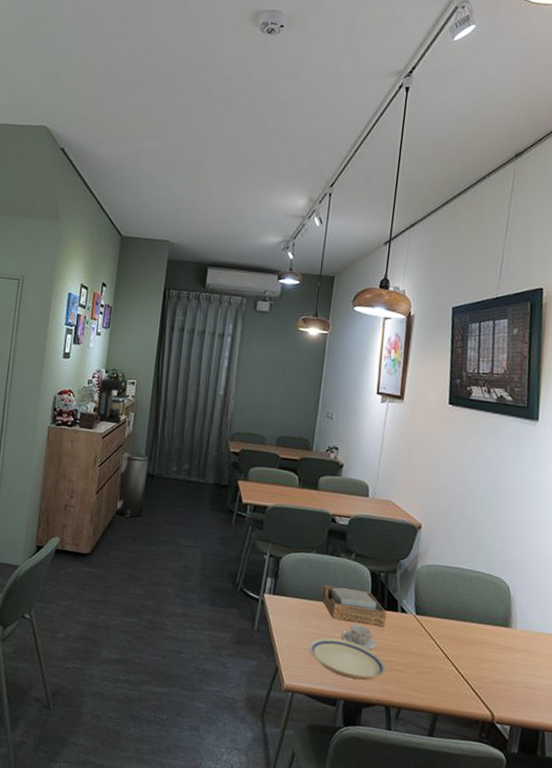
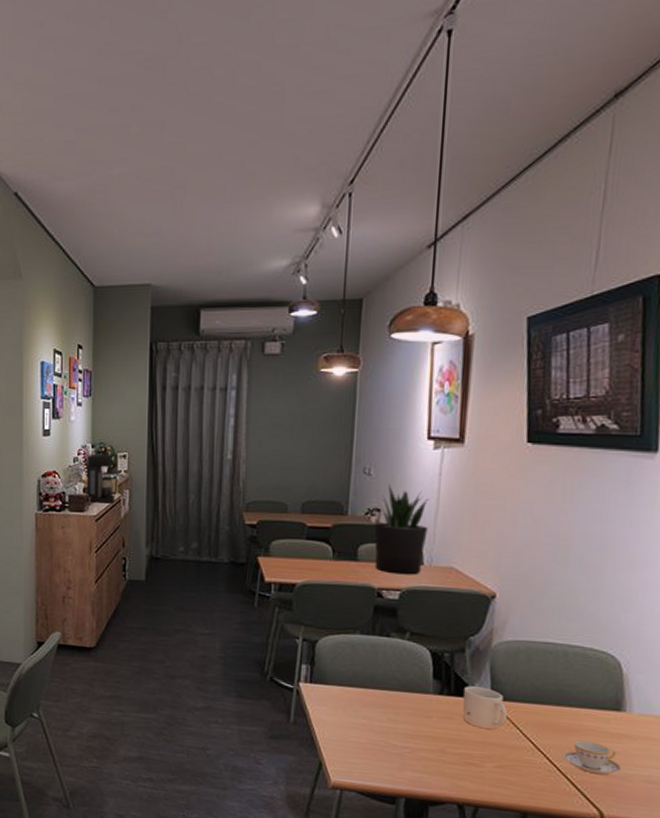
pedal bin: present [115,452,149,518] -> none [118,534,150,606]
plate: present [309,637,386,680] -> none [358,728,457,776]
napkin holder: present [321,584,386,628] -> none [369,669,454,716]
planter: none [331,428,375,505] -> present [374,484,428,575]
teacup: present [342,624,378,650] -> none [398,712,445,742]
mug: none [392,602,427,641] -> present [462,686,508,730]
teacup: none [465,651,508,681] -> present [562,740,622,775]

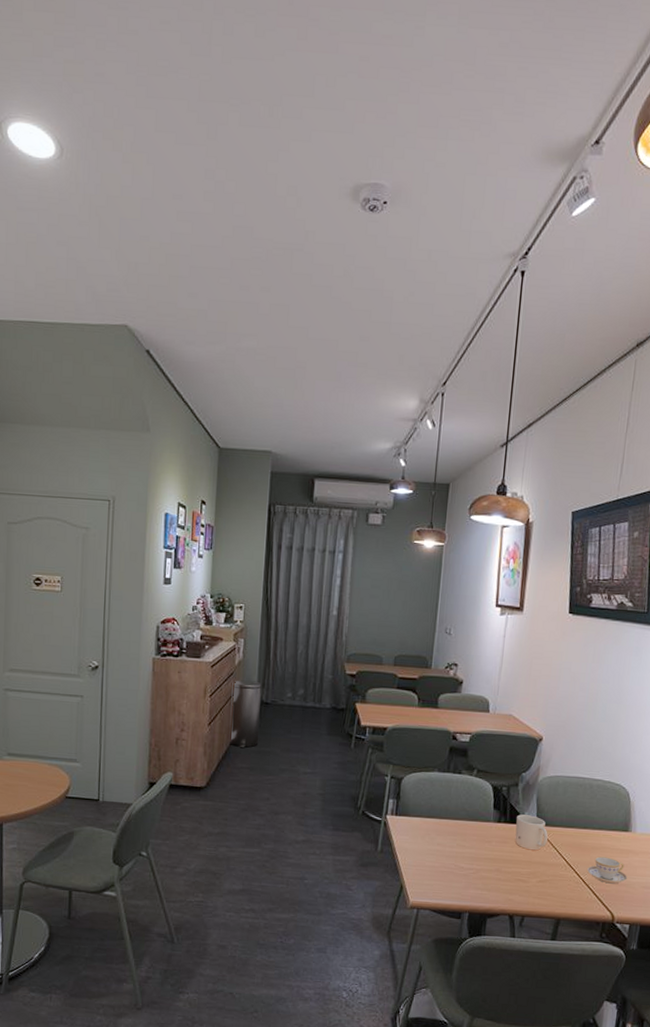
coffee maker: present [86,453,118,503] -> none [204,603,234,651]
pedal bin: none [118,534,150,606] -> present [230,680,261,748]
planter: present [374,484,428,575] -> none [451,643,495,721]

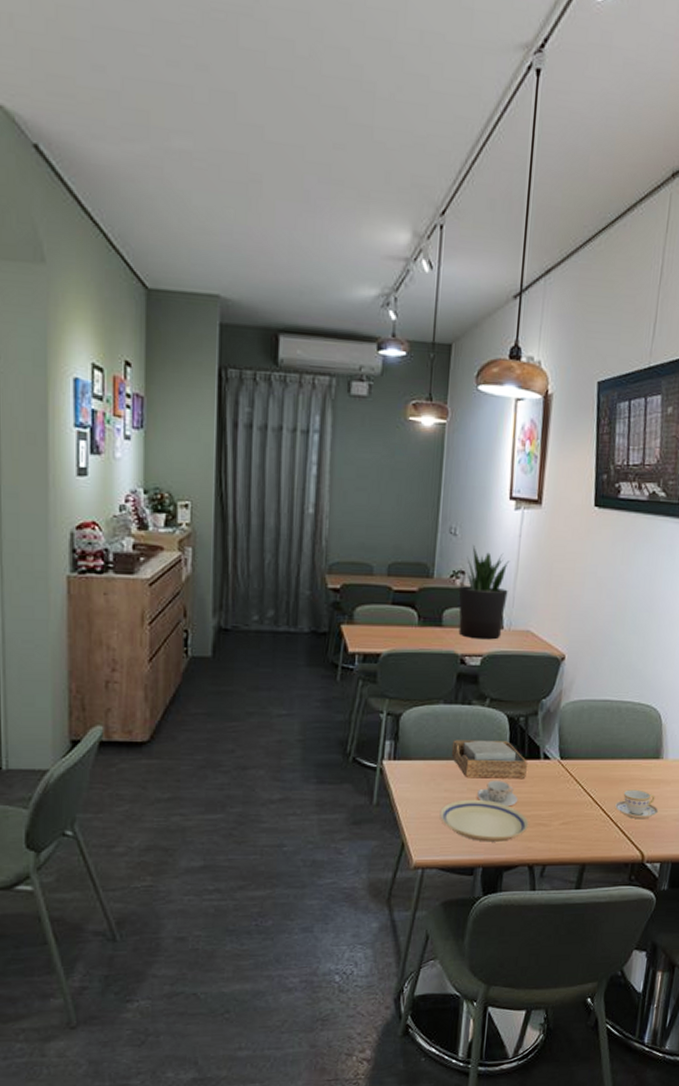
pedal bin: present [230,680,261,748] -> none [178,601,218,688]
plate: none [433,853,510,892] -> present [439,799,529,842]
napkin holder: none [443,802,509,840] -> present [451,739,527,780]
planter: none [451,643,495,721] -> present [458,545,509,640]
teacup: none [465,838,501,863] -> present [477,780,519,807]
mug: present [515,814,549,851] -> none [534,748,572,789]

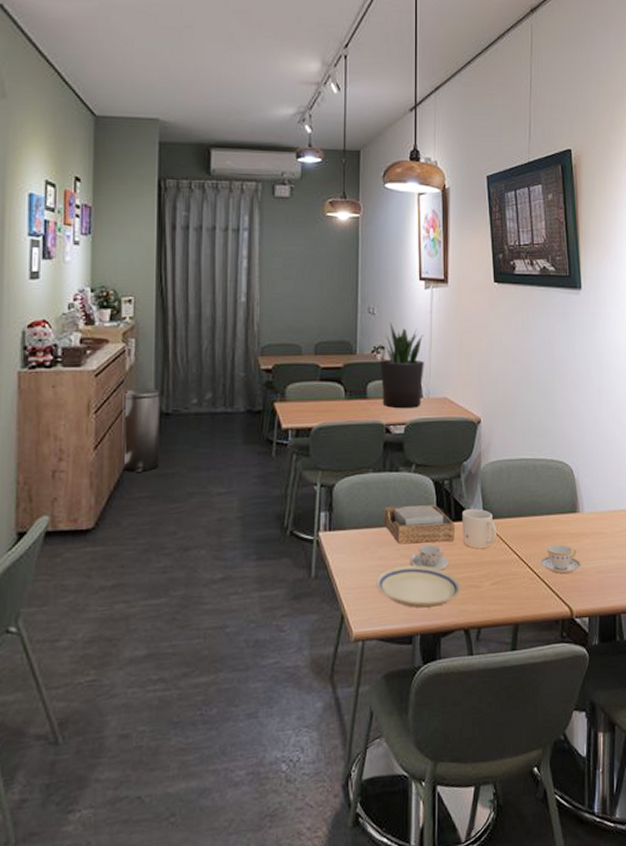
pedal bin: none [178,601,218,688] -> present [122,388,160,472]
mug: none [534,748,572,789] -> present [462,509,498,550]

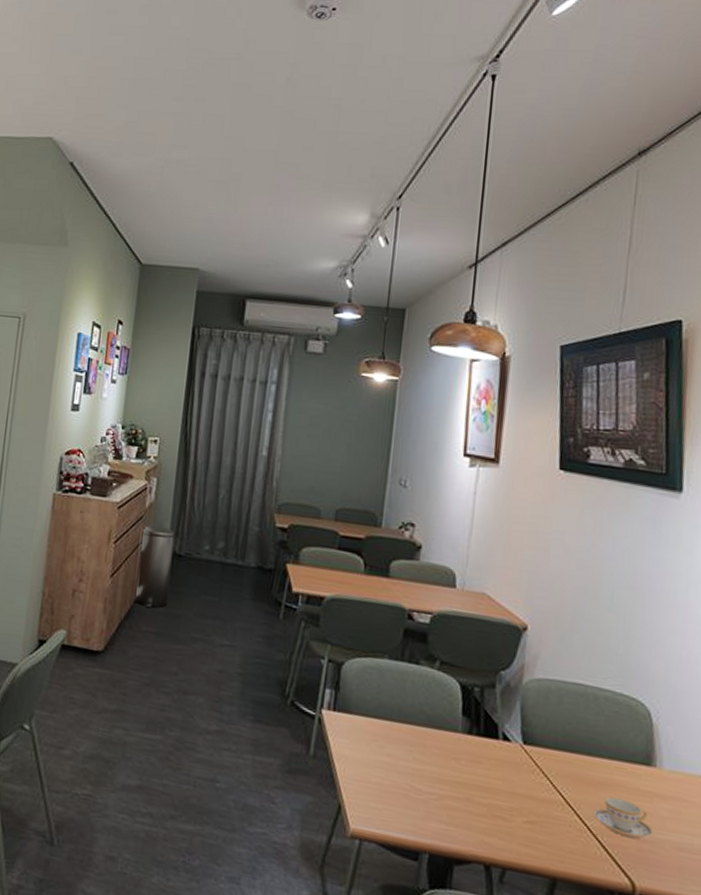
plate: present [376,565,461,608] -> none [381,769,485,828]
planter: present [380,323,424,409] -> none [406,499,463,598]
napkin holder: present [383,505,455,545] -> none [395,700,483,760]
teacup: present [410,544,449,571] -> none [424,753,473,788]
mug: present [462,509,498,550] -> none [491,726,538,779]

